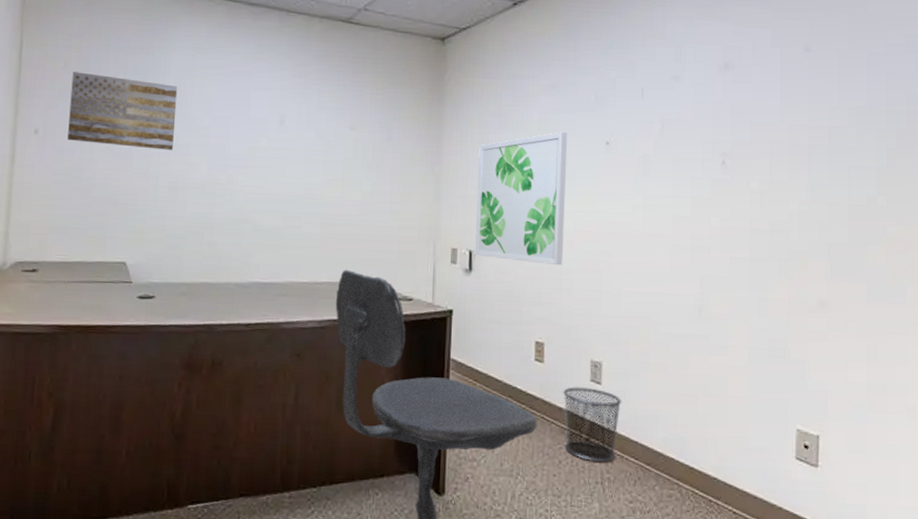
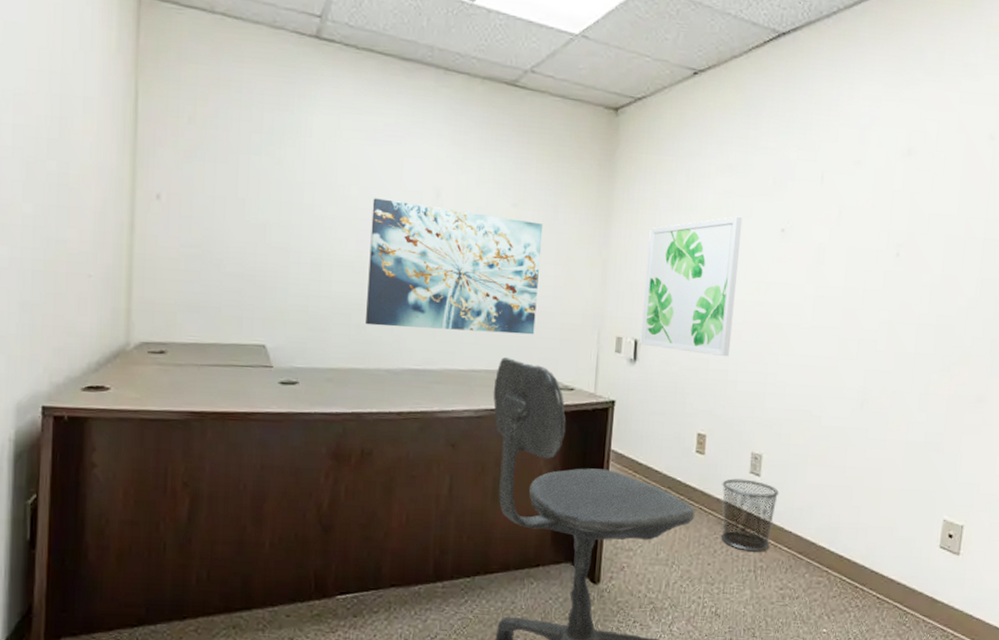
wall art: present [67,72,178,150] -> none [195,129,321,223]
wall art: none [217,126,379,248] -> present [366,198,544,335]

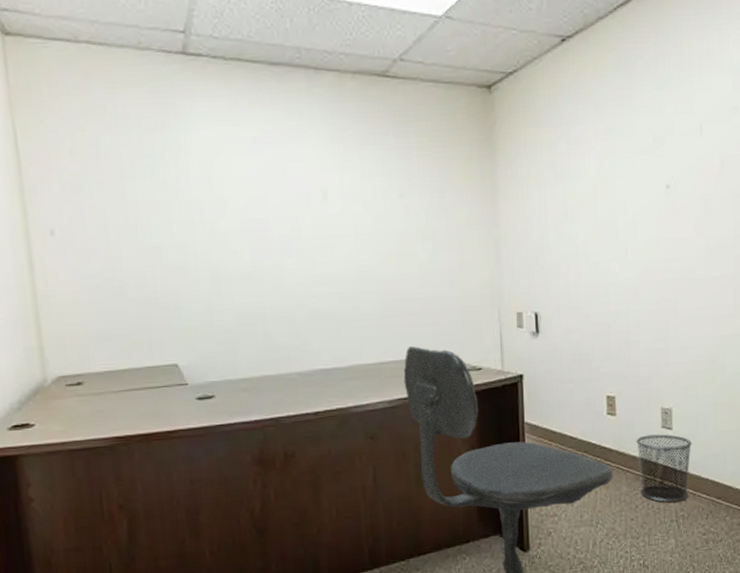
wall art: present [366,198,544,335] -> none [261,206,436,332]
wall art: present [640,216,743,357] -> none [537,178,629,319]

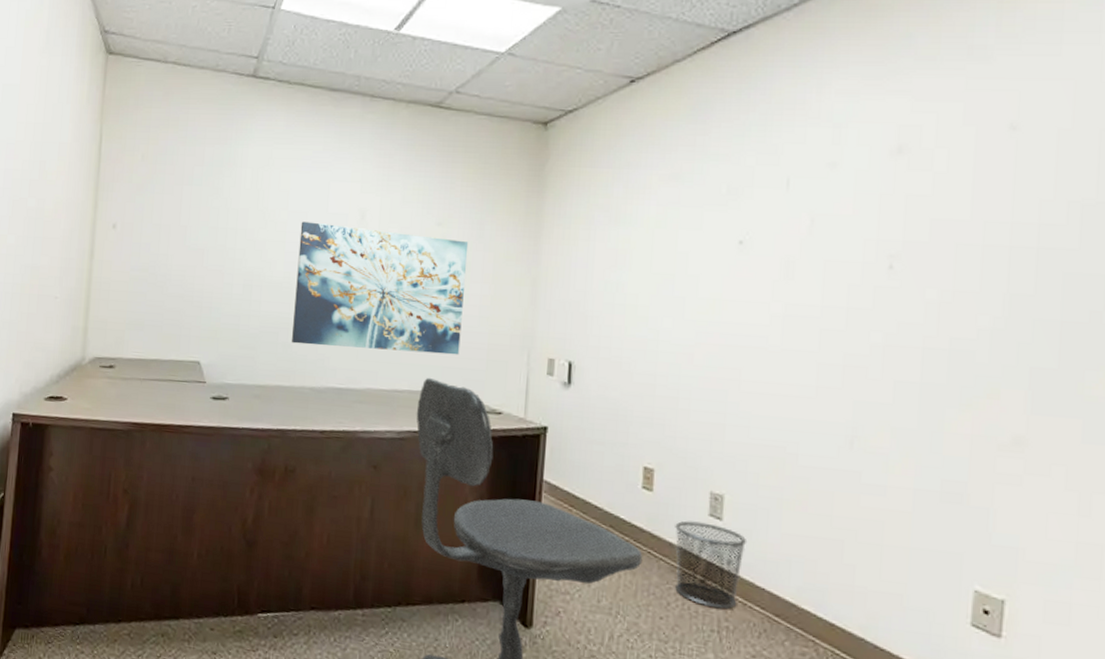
wall art: none [261,206,436,332] -> present [292,221,469,355]

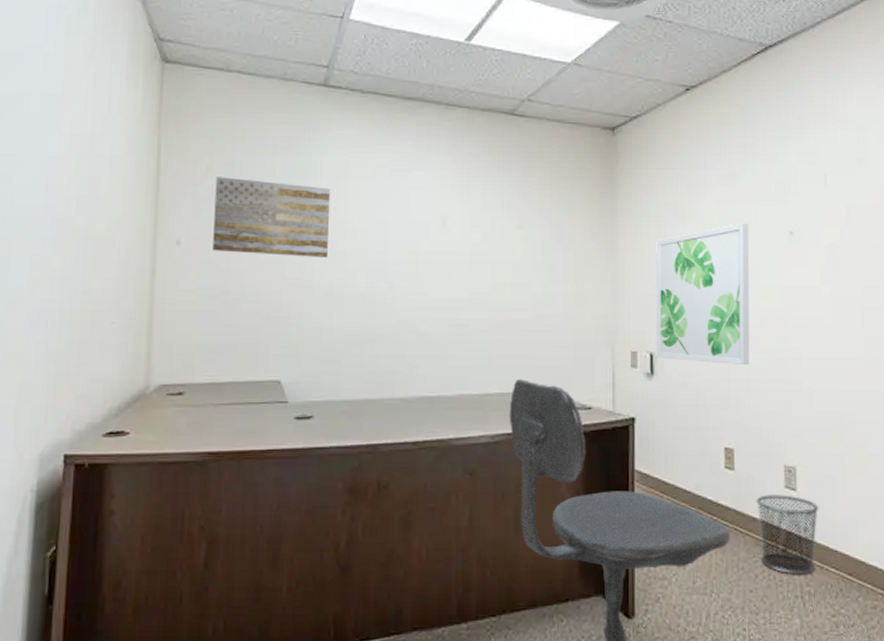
wall art: none [144,165,255,246] -> present [213,177,331,257]
wall art: present [292,221,469,355] -> none [378,230,549,355]
wall art: none [574,228,692,383] -> present [655,222,750,366]

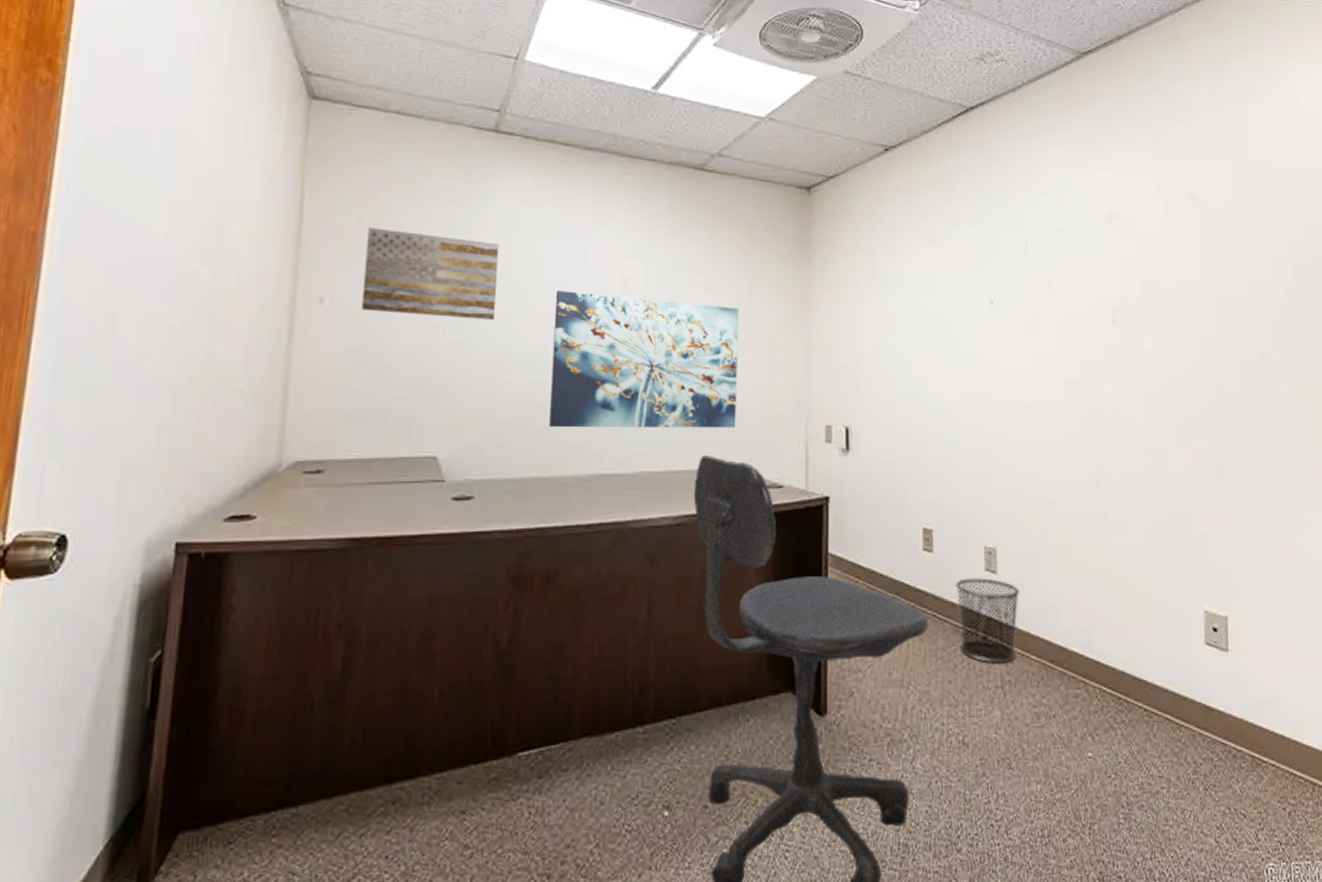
wall art: none [378,230,549,355] -> present [549,290,740,429]
wall art: present [655,222,750,366] -> none [851,290,950,441]

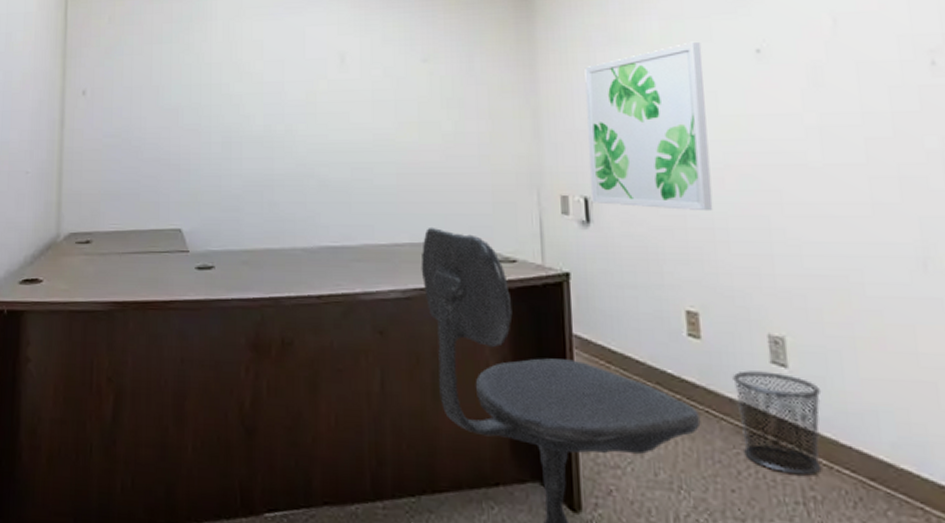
wall art: present [362,228,500,320] -> none [115,26,226,102]
wall art: present [549,290,740,429] -> none [278,70,462,201]
wall art: none [851,290,950,441] -> present [584,41,713,212]

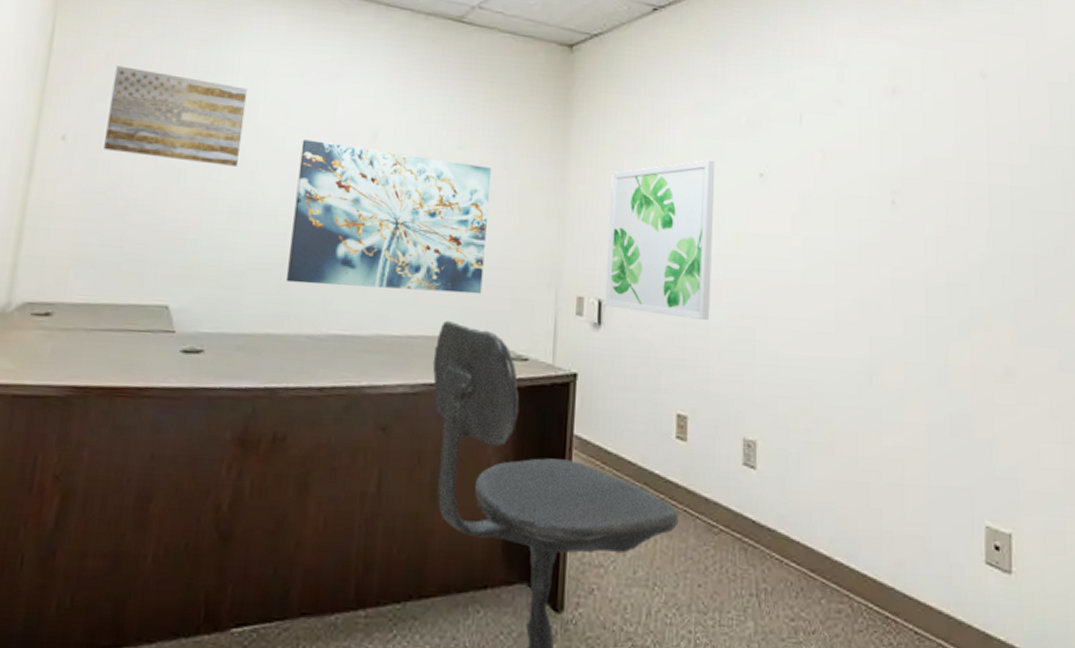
wall art: none [115,26,226,102] -> present [104,66,248,166]
wall art: none [278,70,462,201] -> present [287,139,492,294]
waste bin: present [732,371,822,475] -> none [710,472,781,569]

